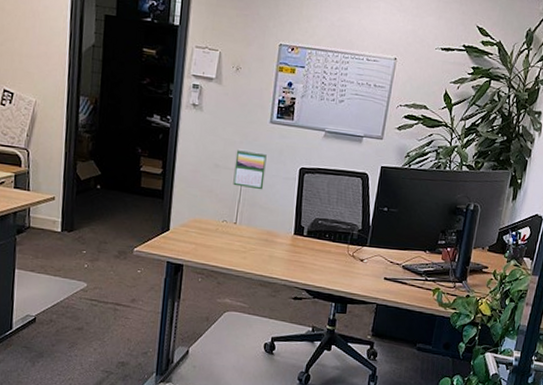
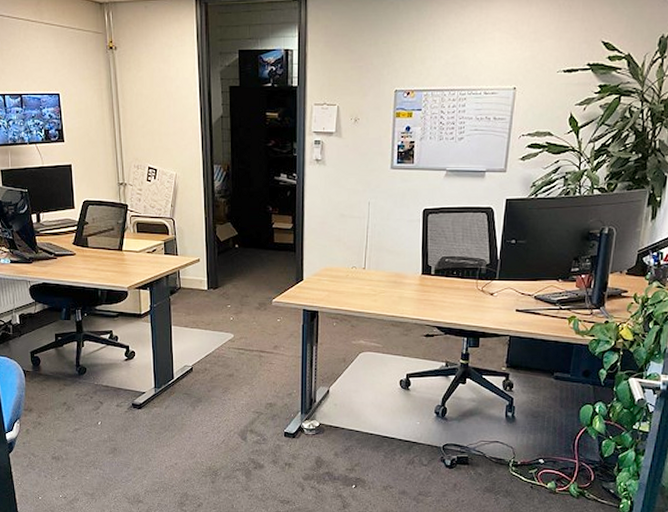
calendar: present [233,149,267,190] -> none [359,197,390,235]

